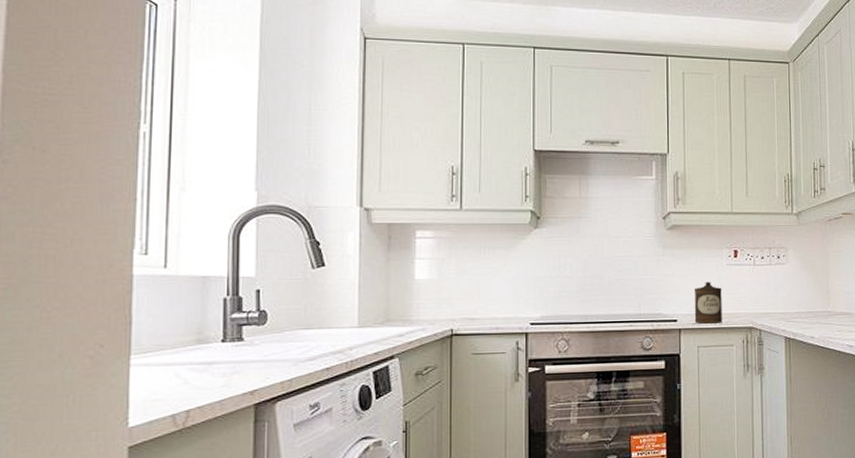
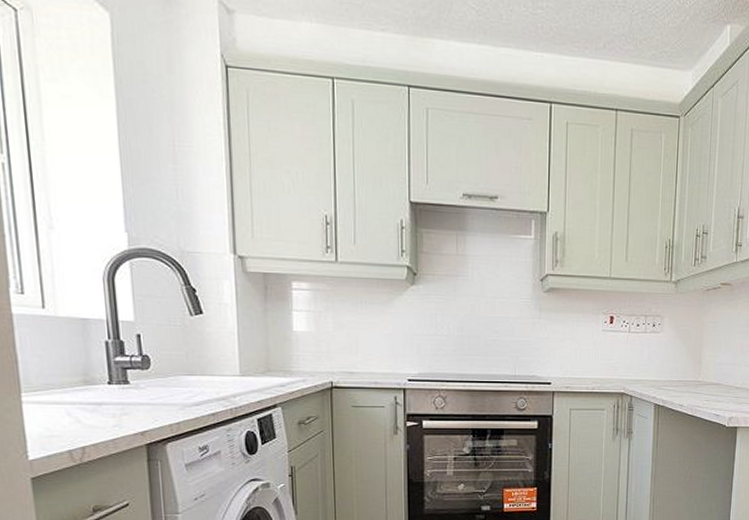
canister: present [694,281,722,324] -> none [568,346,596,388]

